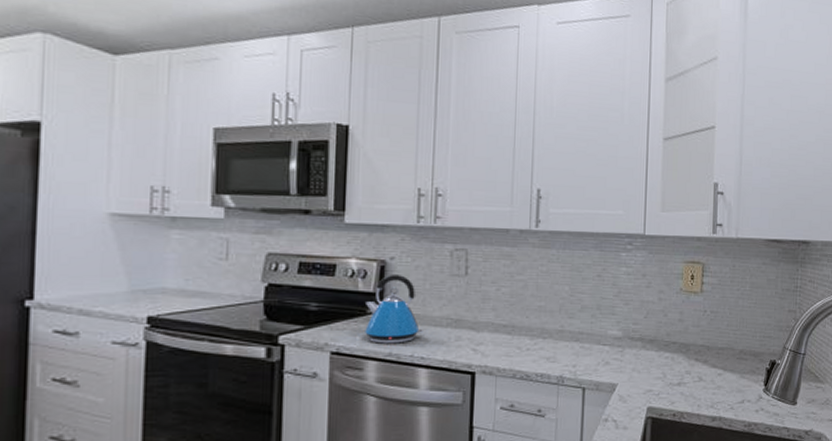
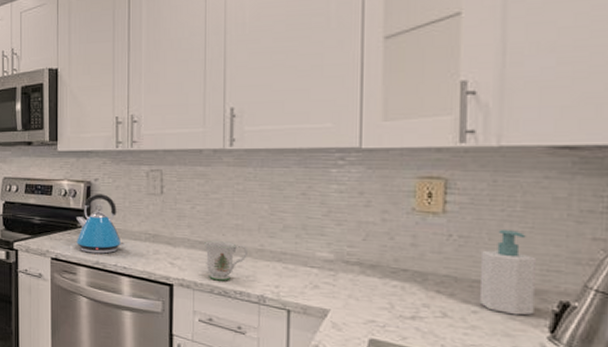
mug: none [508,324,550,365] -> present [205,241,249,281]
soap bottle: none [723,306,757,374] -> present [479,230,535,316]

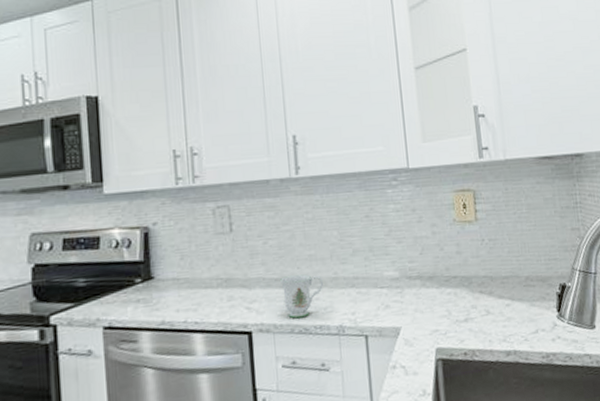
kettle: present [76,194,124,254] -> none [133,239,194,313]
soap bottle: present [479,230,535,316] -> none [506,229,546,302]

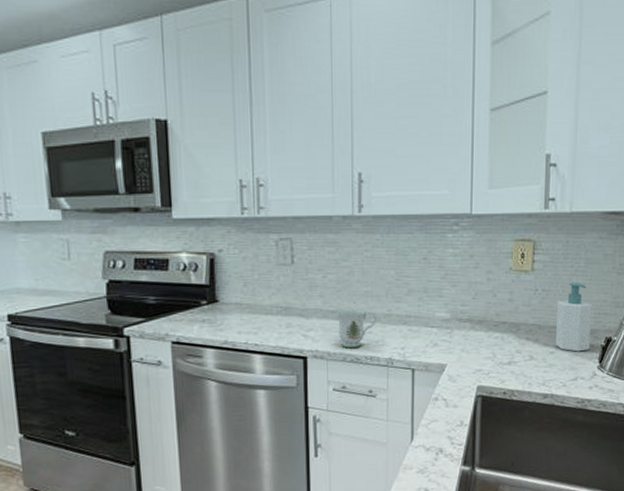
soap bottle: none [506,229,546,302] -> present [555,283,592,352]

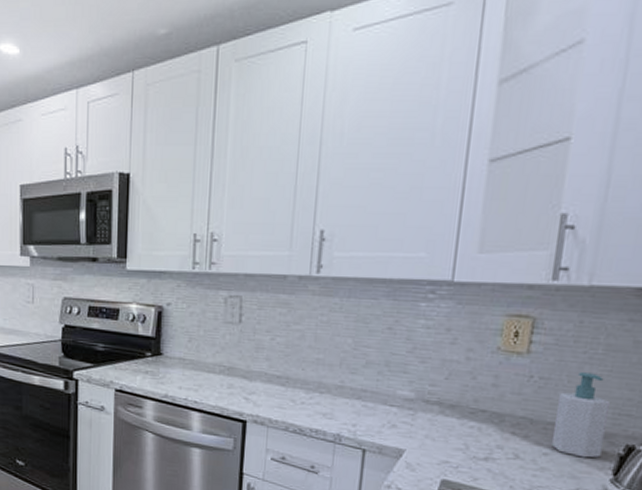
mug: present [337,309,378,349] -> none [282,375,328,419]

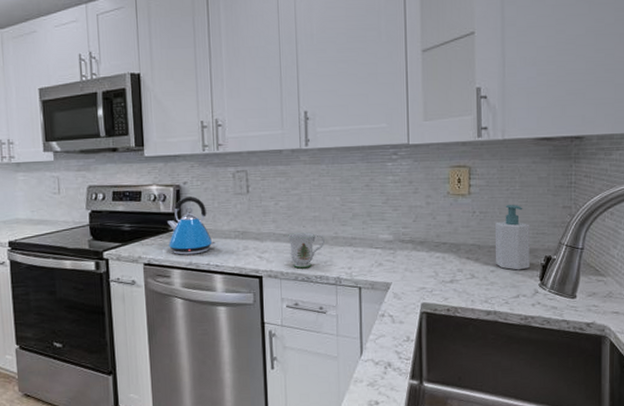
kettle: none [144,320,197,387] -> present [167,196,216,255]
mug: none [282,375,328,419] -> present [288,232,326,269]

